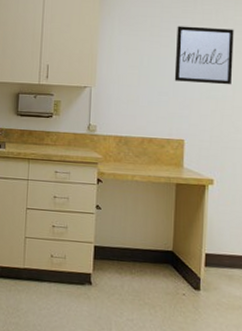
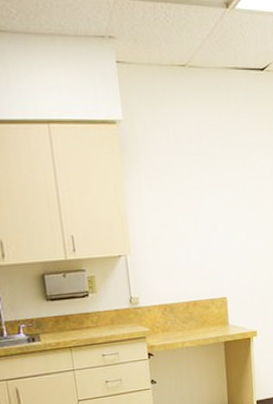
wall art: present [174,26,234,85] -> none [207,174,264,237]

